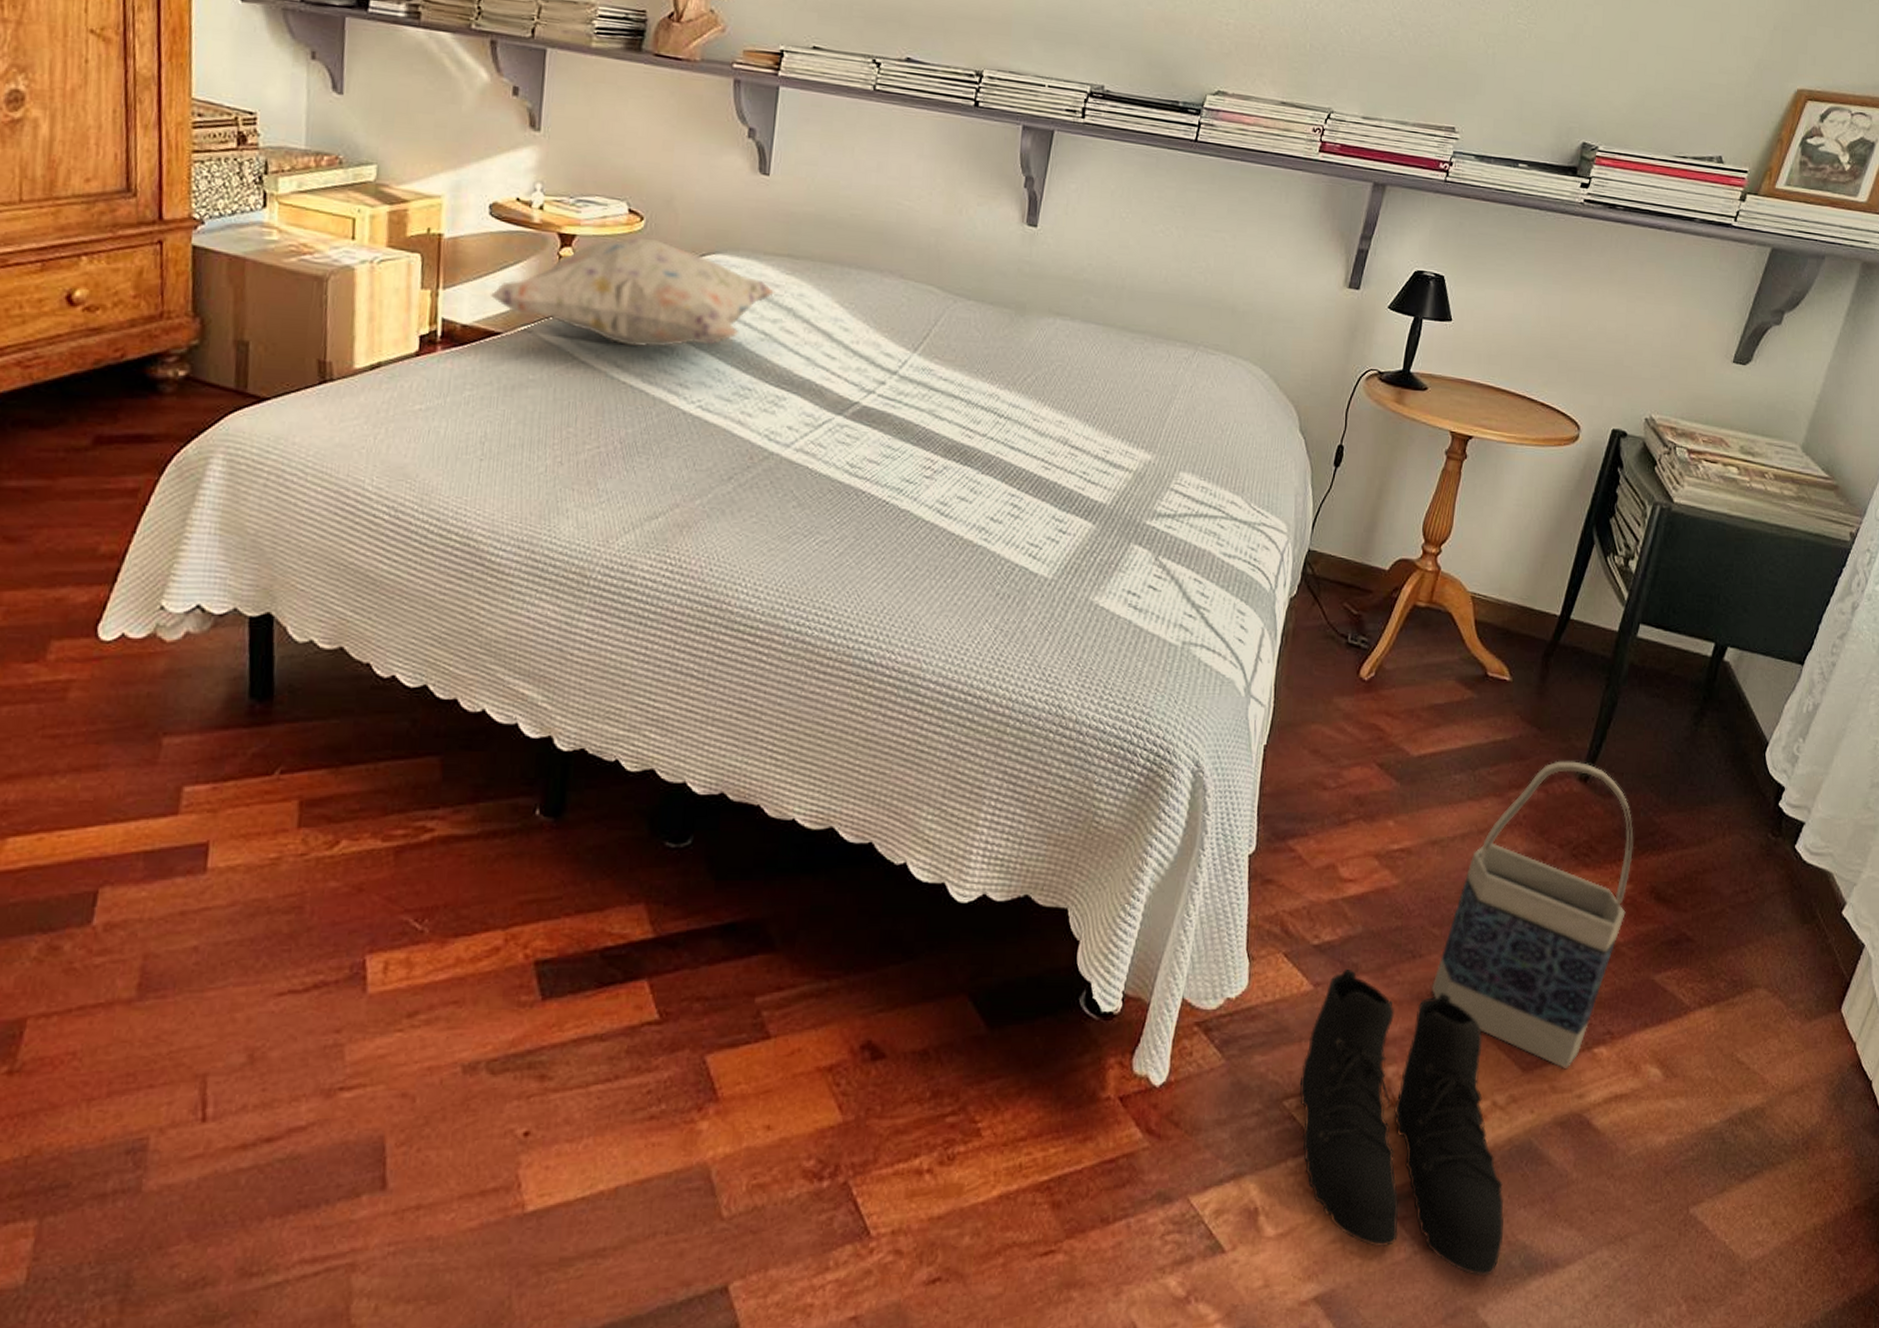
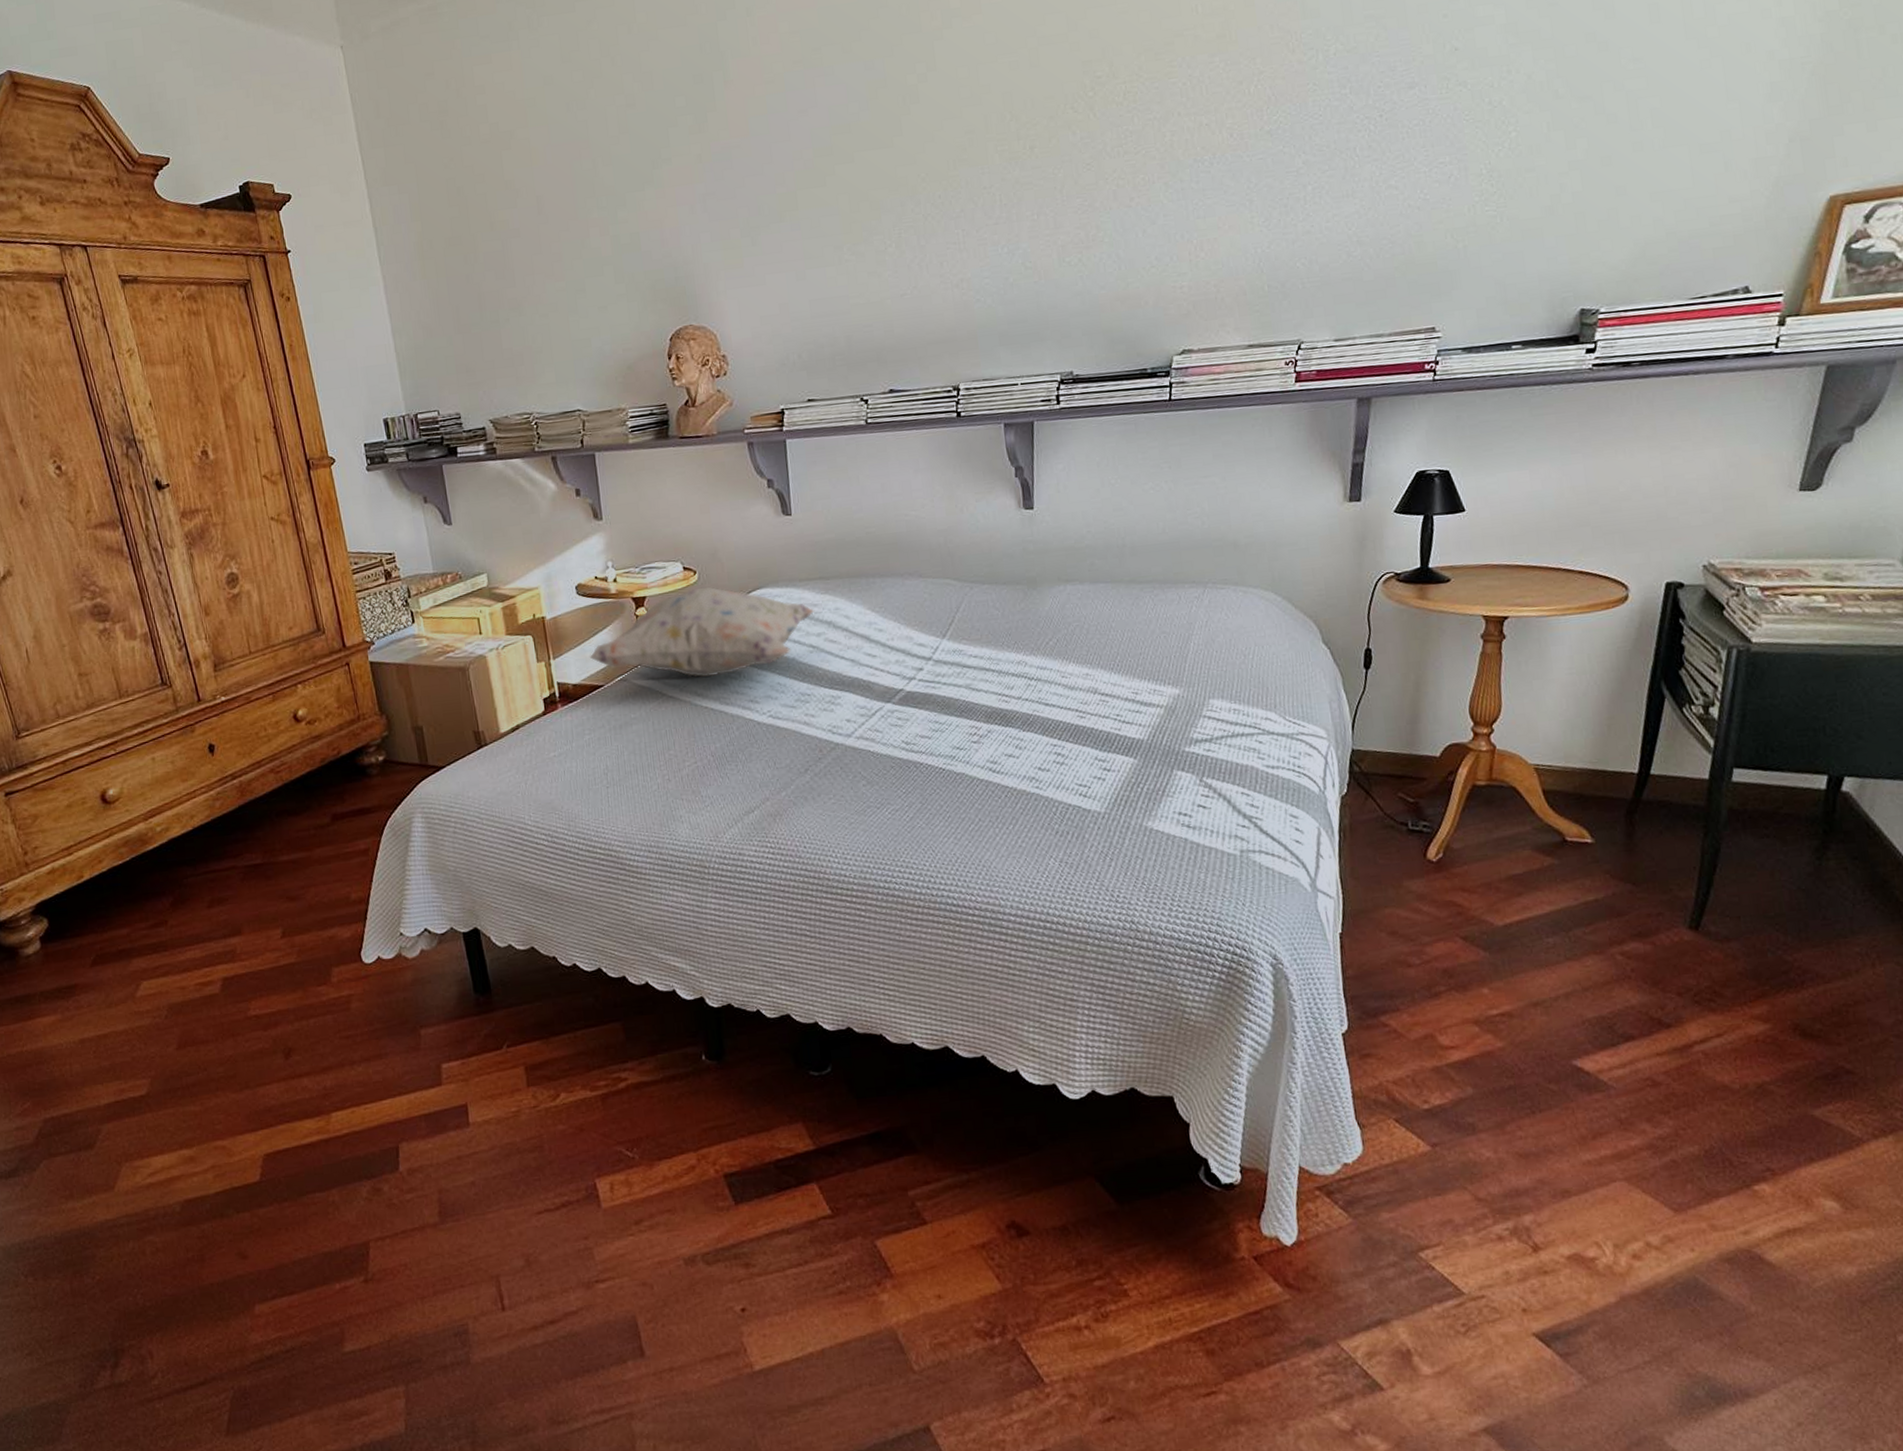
boots: present [1299,968,1504,1277] -> none [1432,1128,1681,1407]
bag: present [1431,760,1634,1070] -> none [1557,911,1768,1208]

